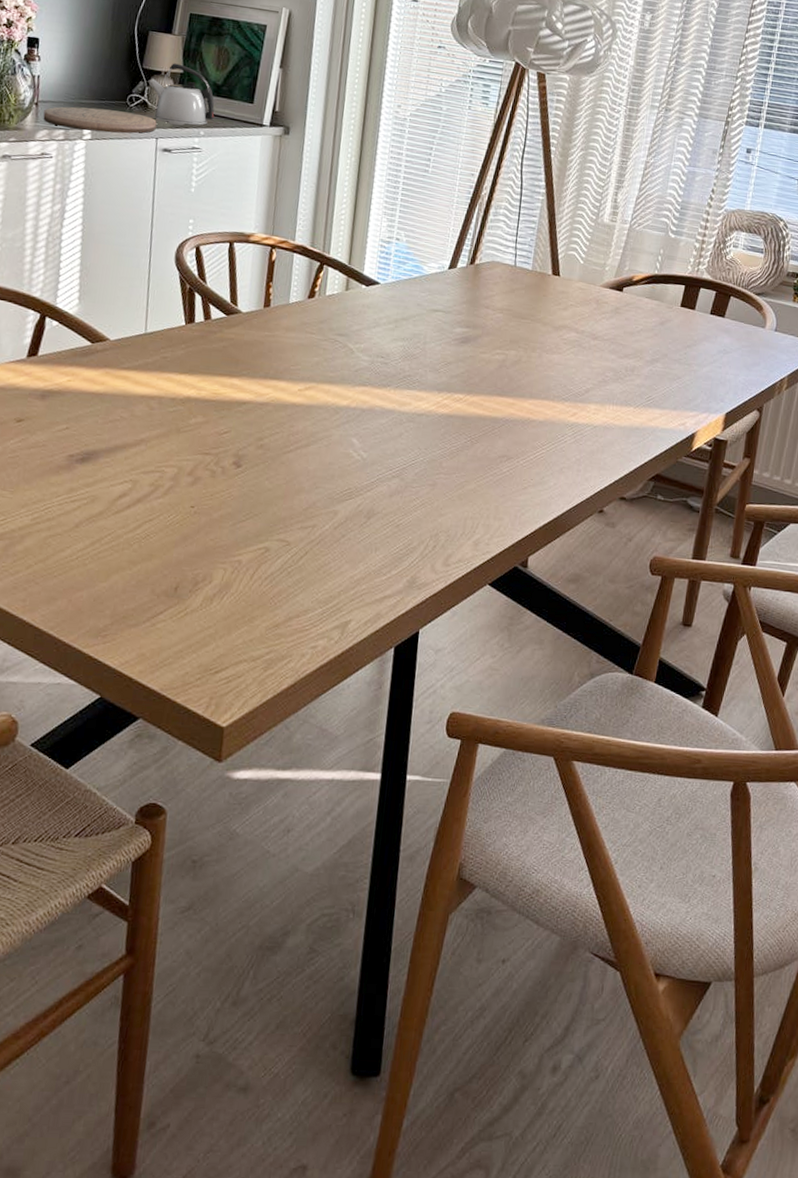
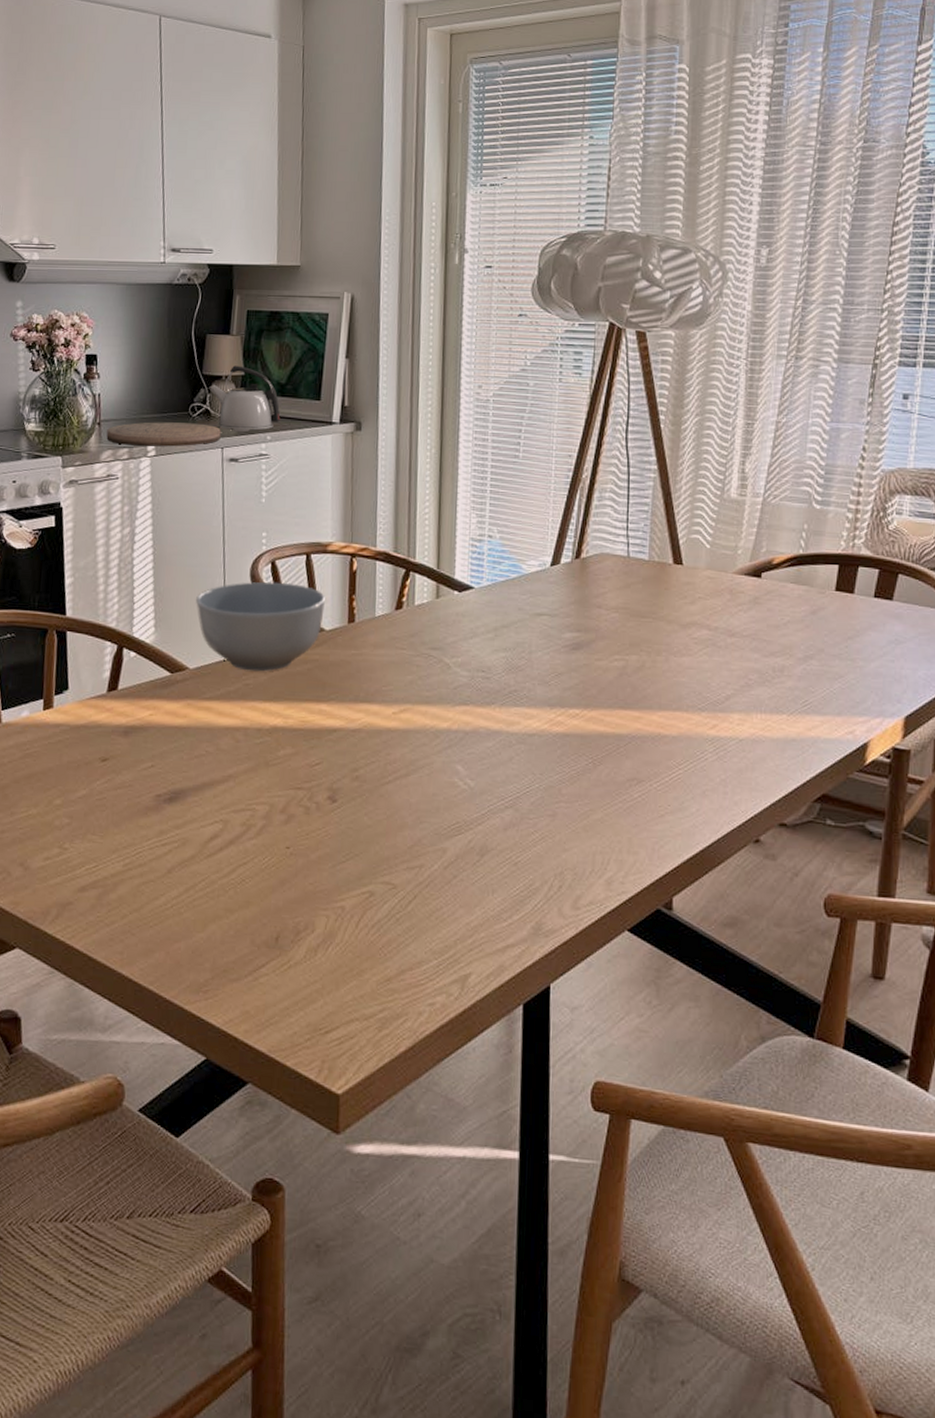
bowl: none [120,264,245,347] -> present [196,581,326,672]

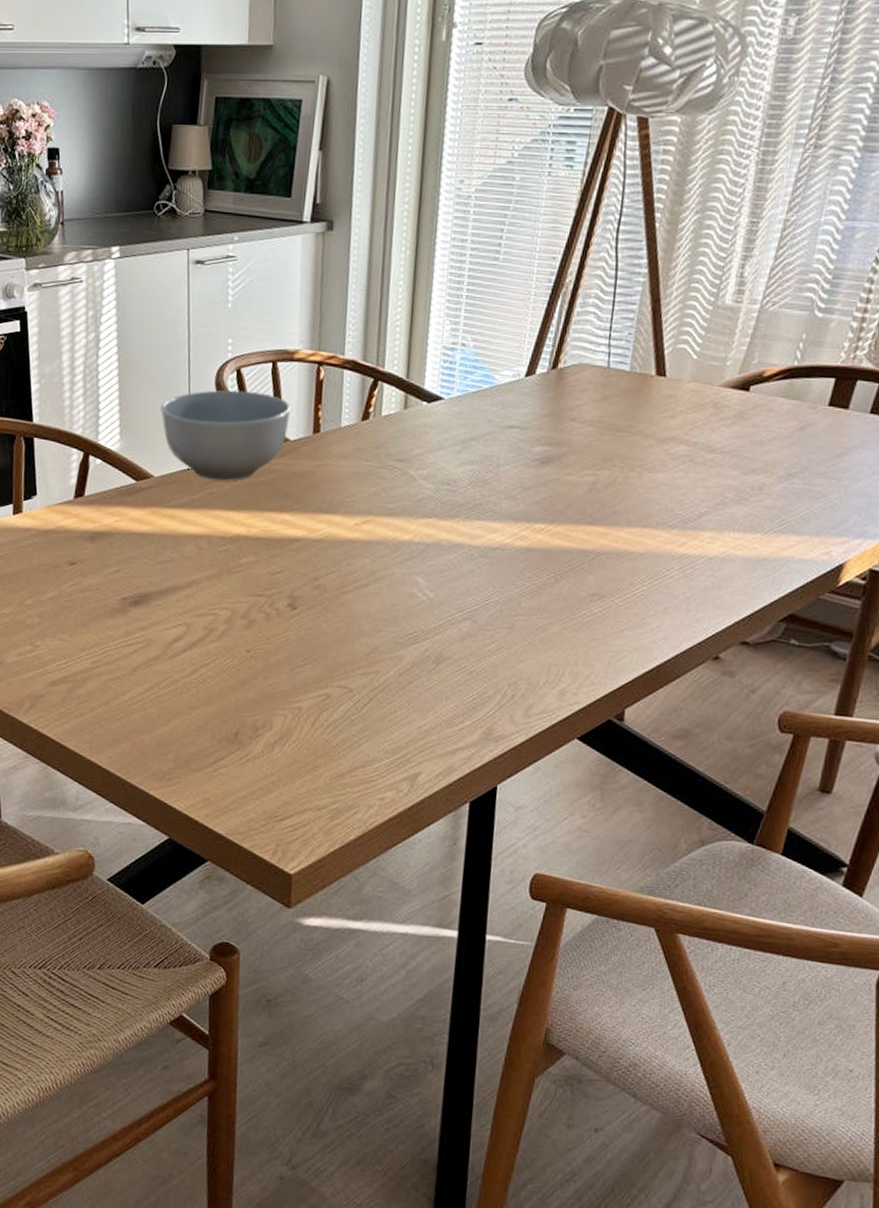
cutting board: present [106,422,221,447] -> none [70,221,187,249]
kettle: present [209,365,281,433] -> none [174,159,249,233]

